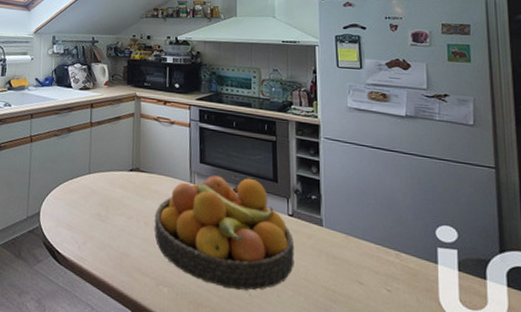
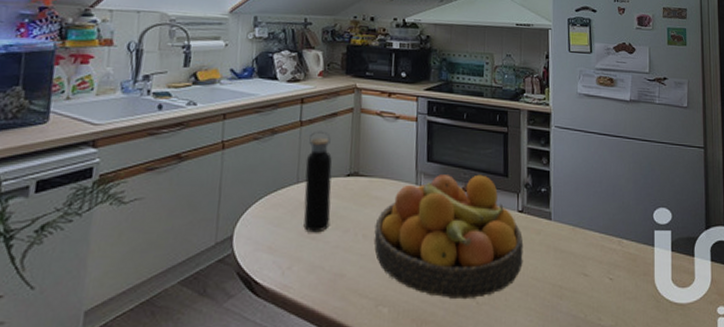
water bottle: none [95,131,117,217] -> present [303,130,332,233]

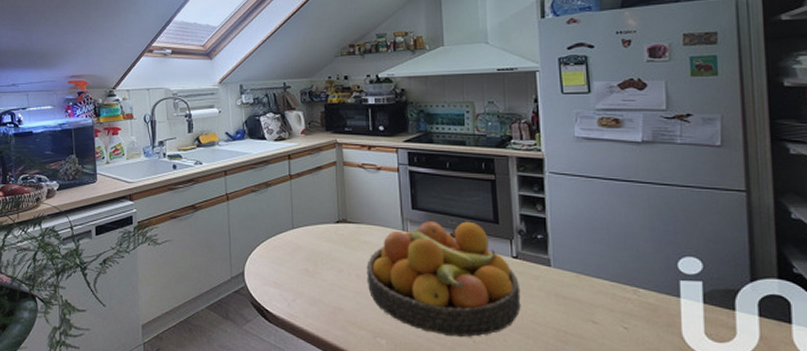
water bottle: present [303,130,332,233] -> none [298,183,325,272]

